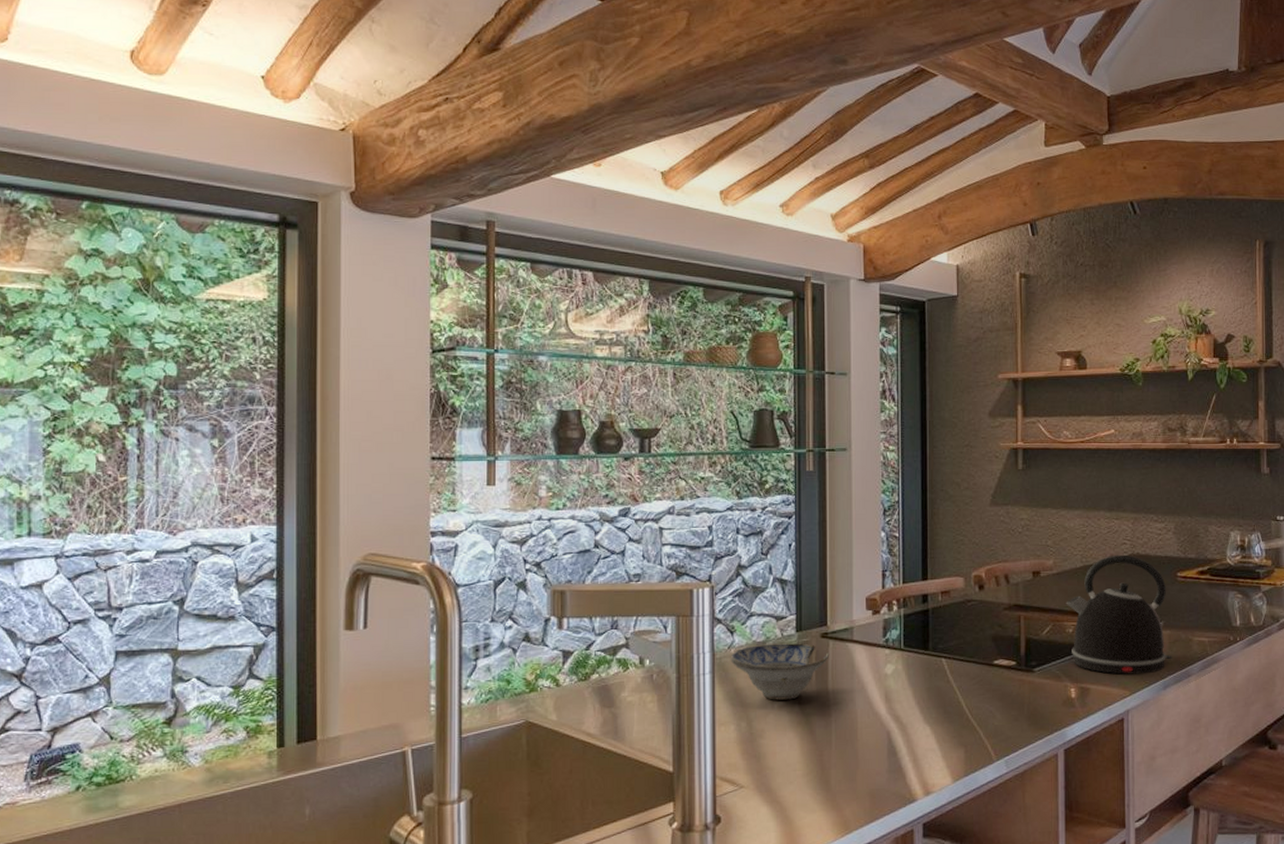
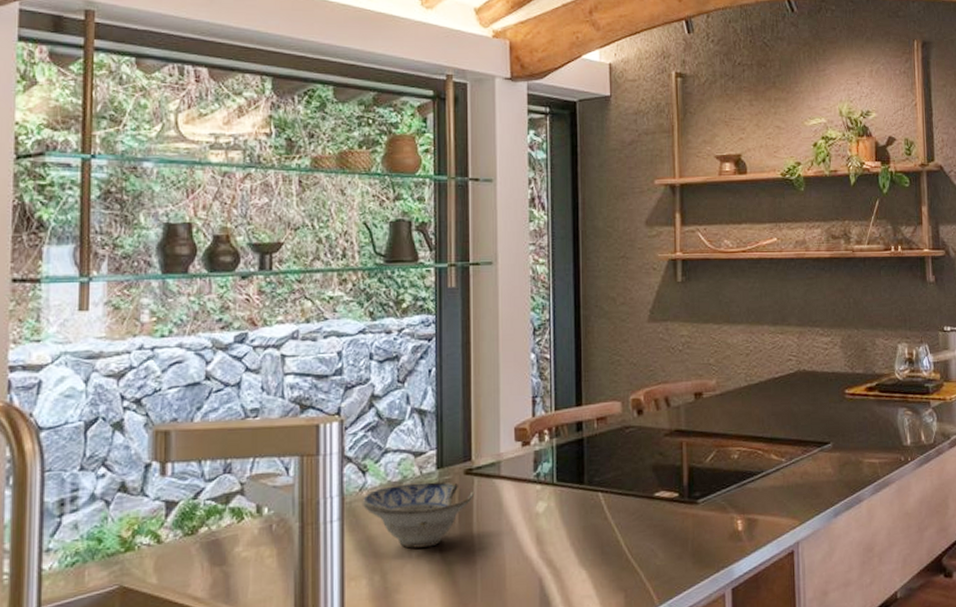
kettle: present [1065,554,1172,675] -> none [730,371,842,503]

